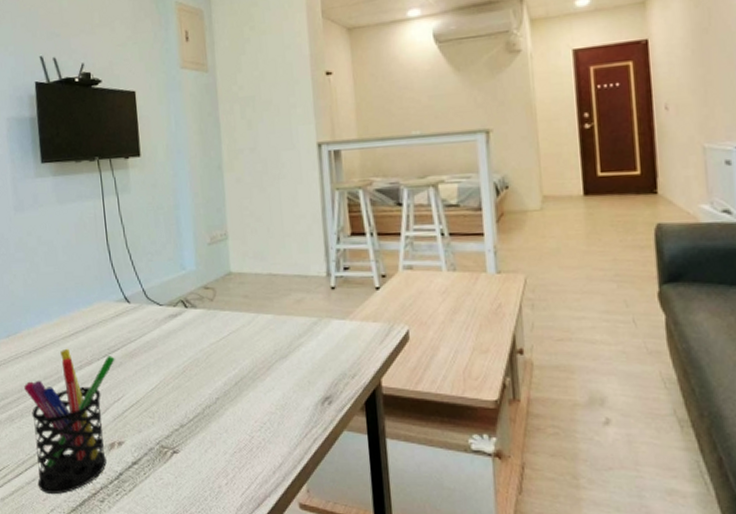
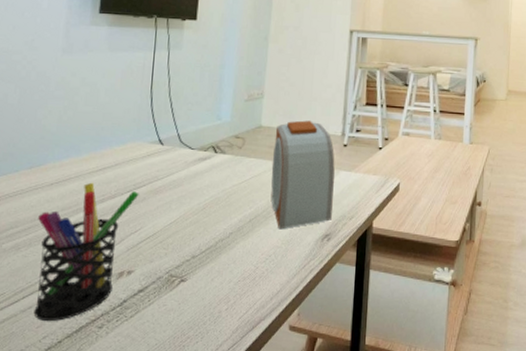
alarm clock: none [247,261,330,393] -> present [271,120,335,230]

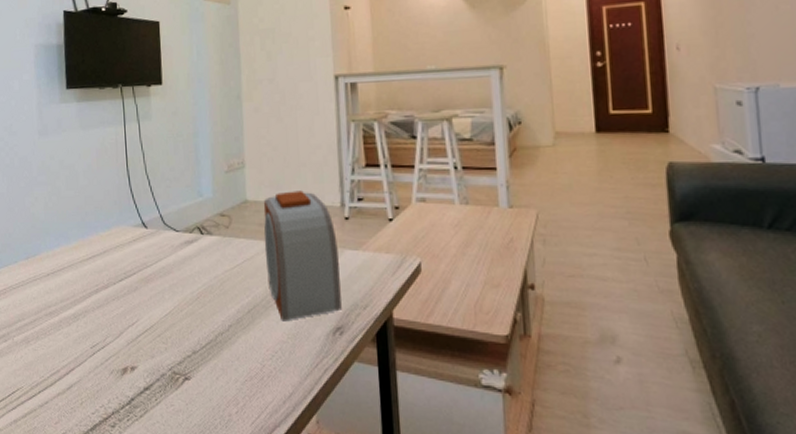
pen holder: present [33,182,139,321] -> none [41,271,131,418]

